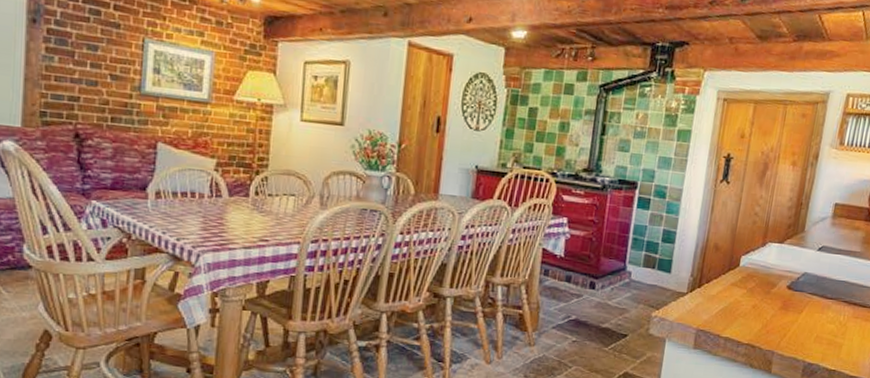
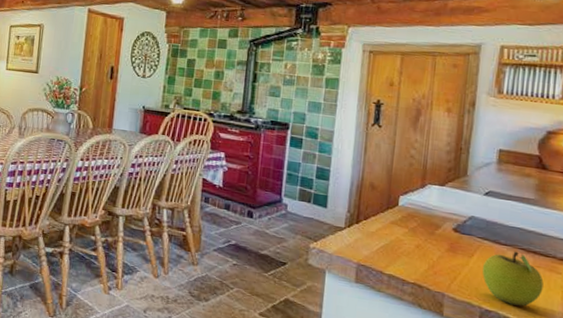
fruit: none [808,304,860,357] -> present [482,251,544,307]

